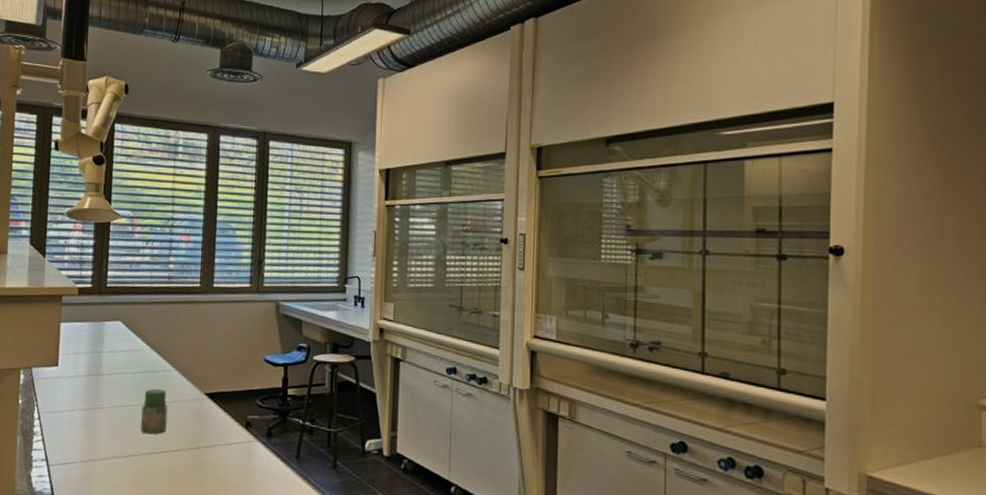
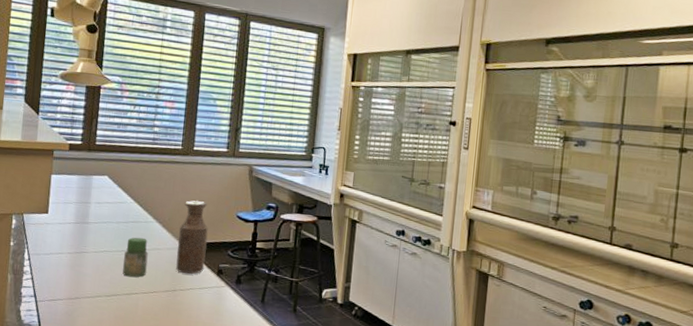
bottle: none [199,344,233,429] -> present [176,200,208,275]

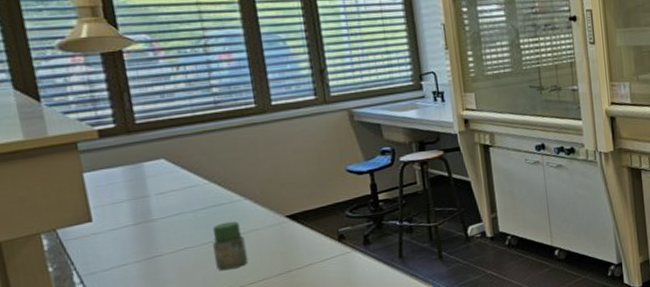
bottle: present [176,200,208,275] -> none [276,163,321,250]

